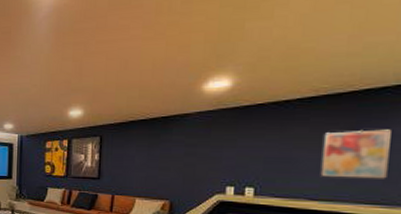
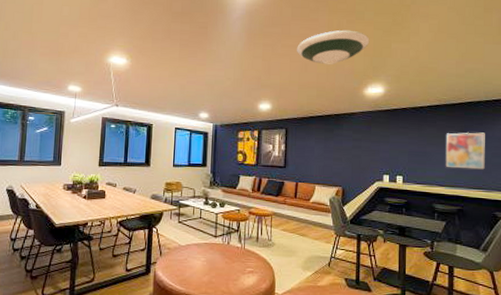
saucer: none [115,13,213,60] -> present [297,30,370,65]

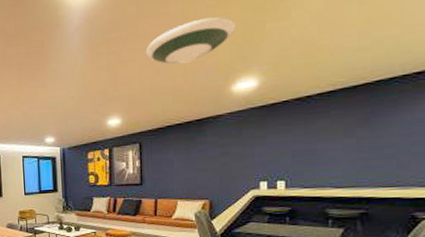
wall art: present [445,132,485,170] -> none [342,116,401,165]

